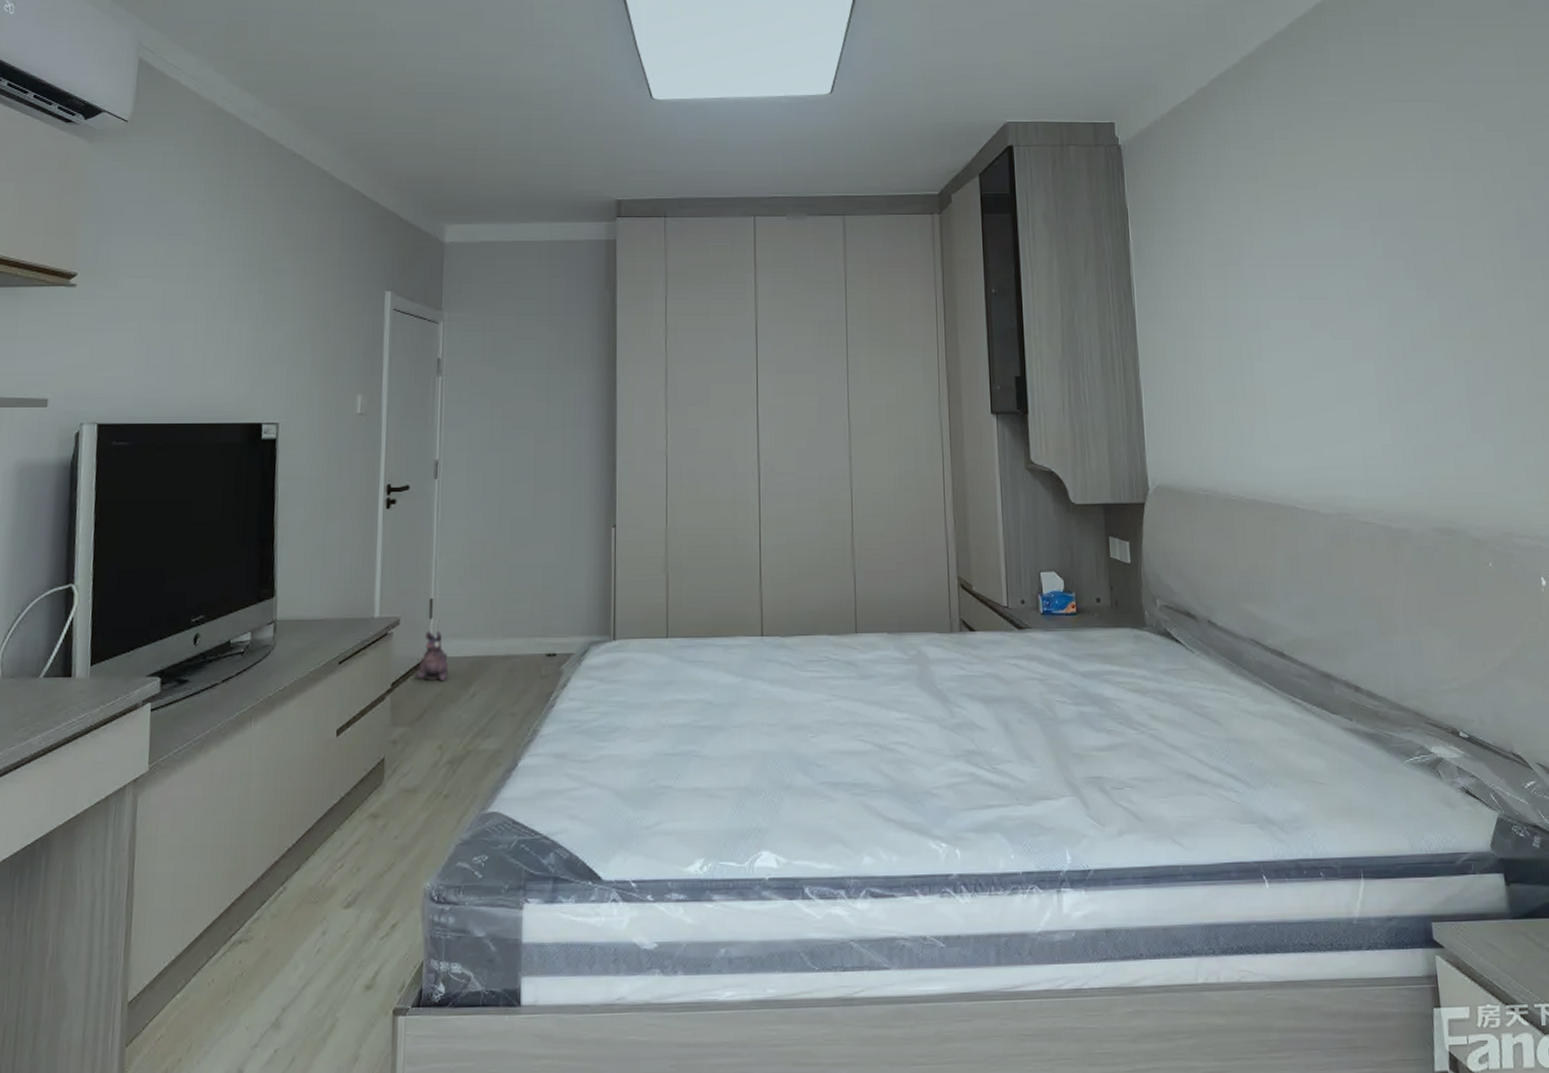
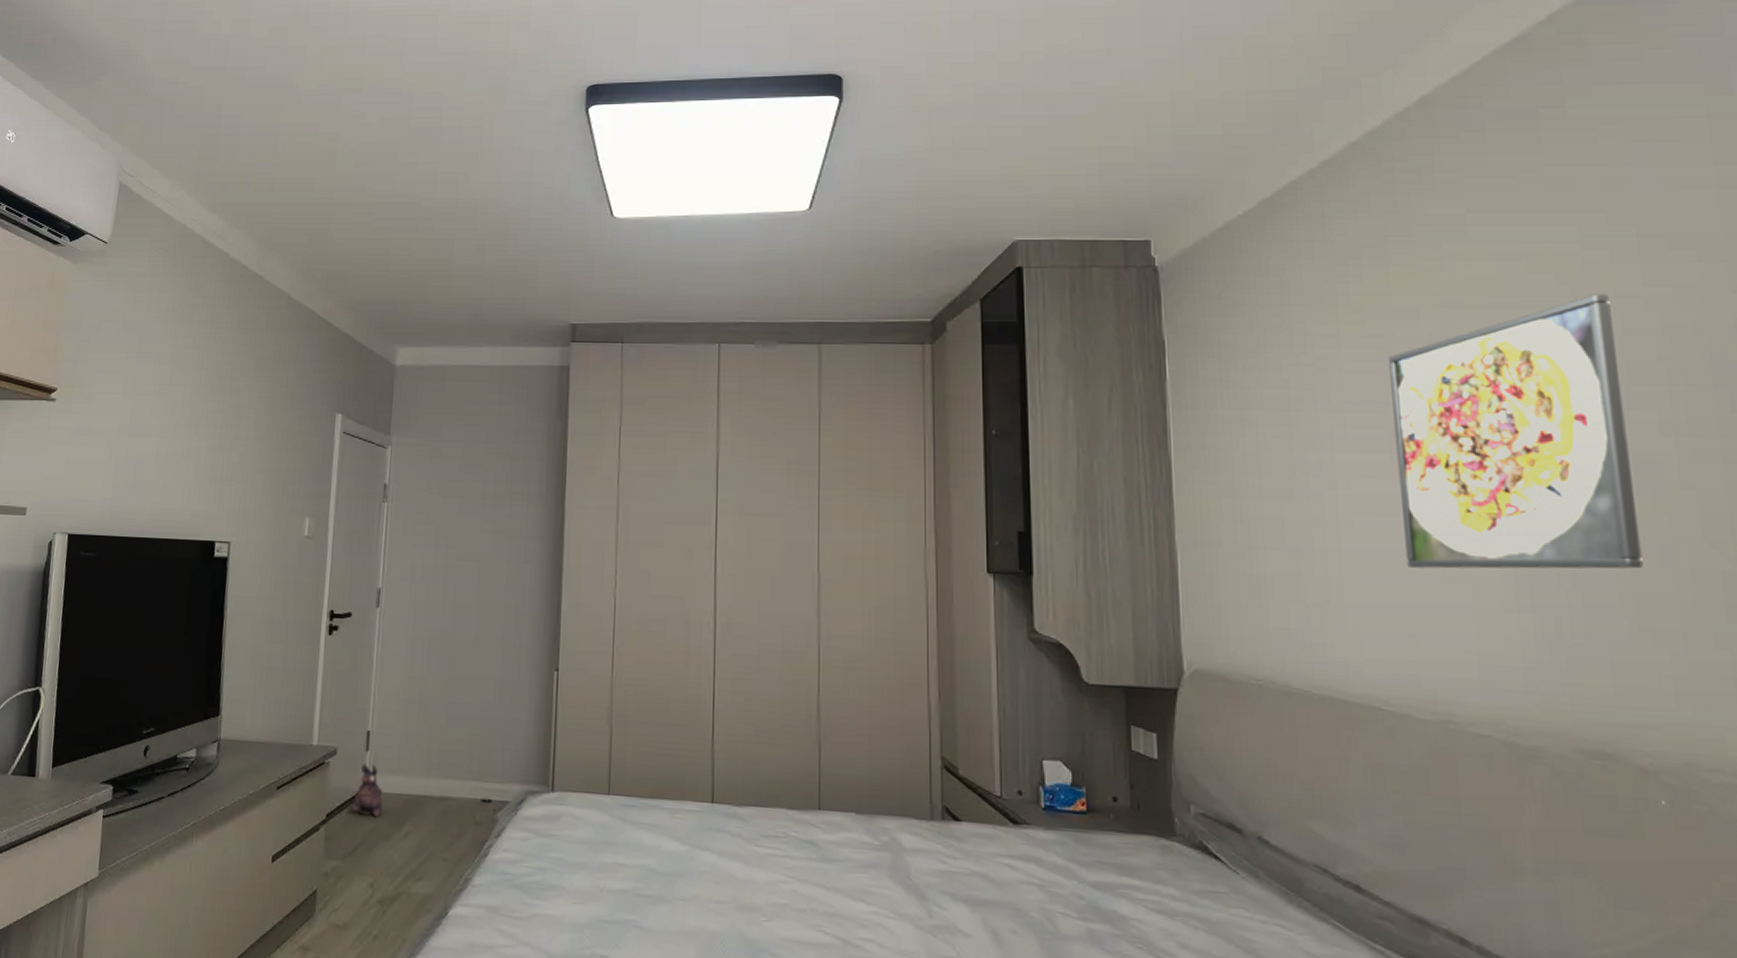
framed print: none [1295,166,1475,391] -> present [1387,294,1643,569]

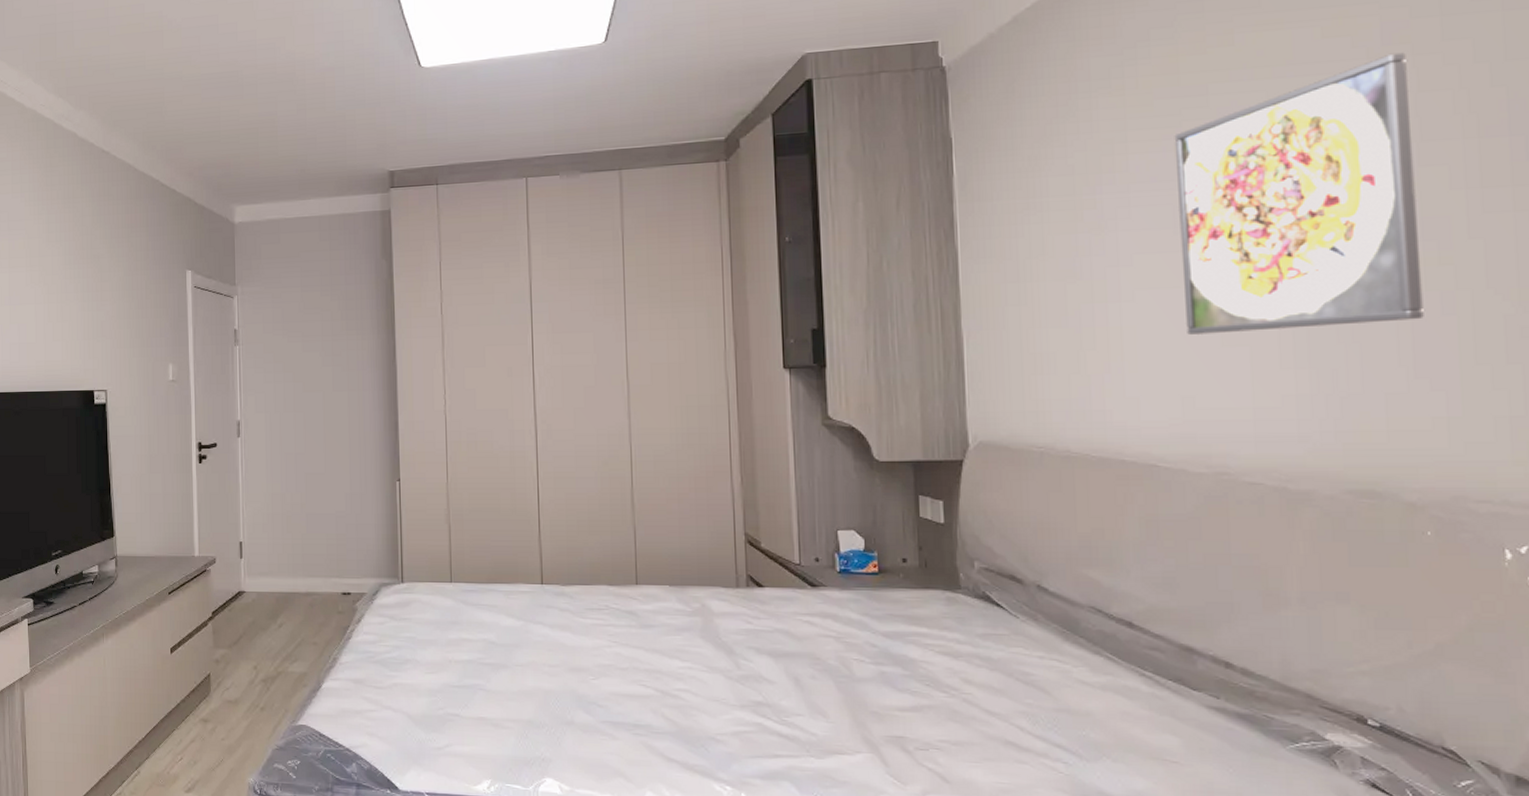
plush toy: present [350,763,383,818] -> none [232,569,258,613]

